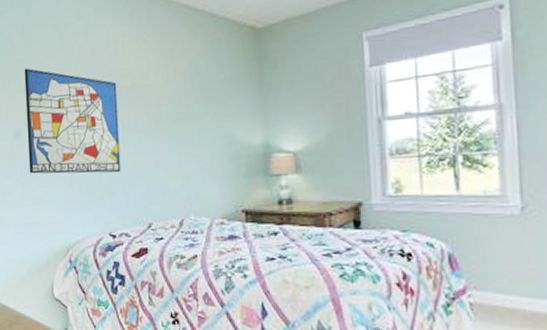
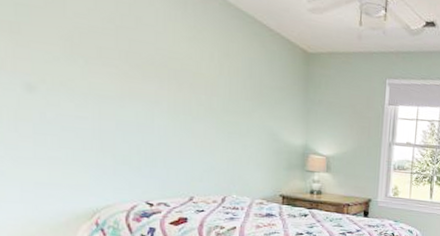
wall art: present [24,68,121,174] -> none [43,18,164,148]

